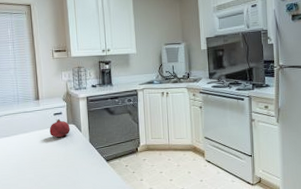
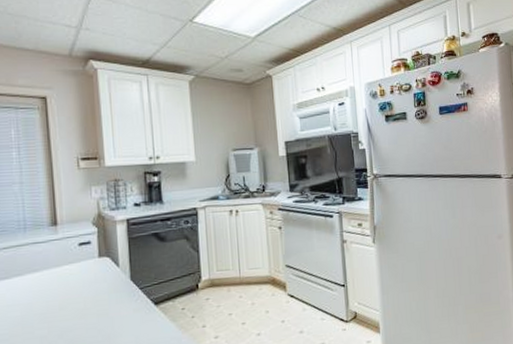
fruit: present [49,118,70,137] -> none [72,249,103,276]

